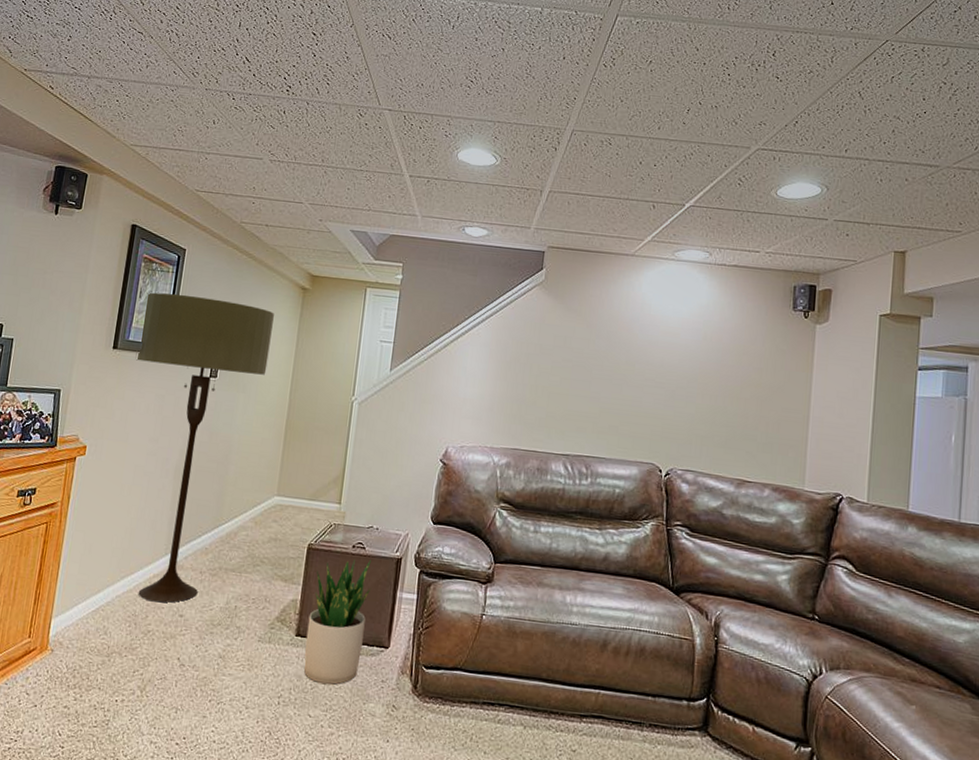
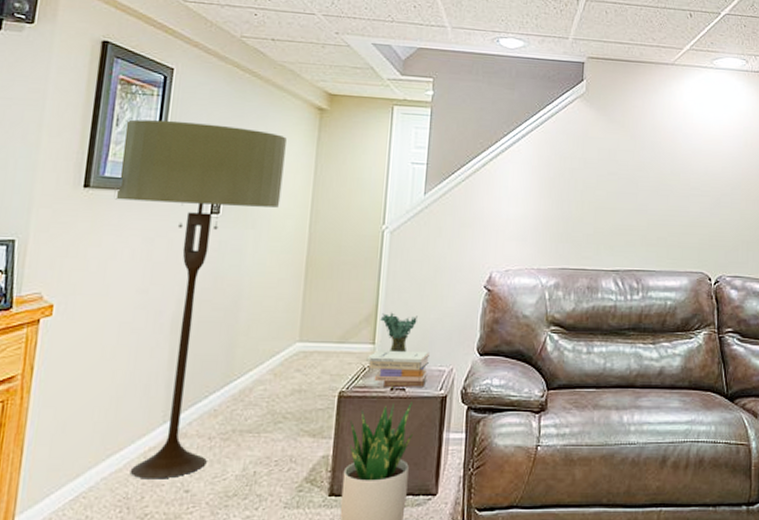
books: none [333,510,388,548] -> present [366,350,429,387]
vase: none [346,476,379,514] -> present [380,312,418,352]

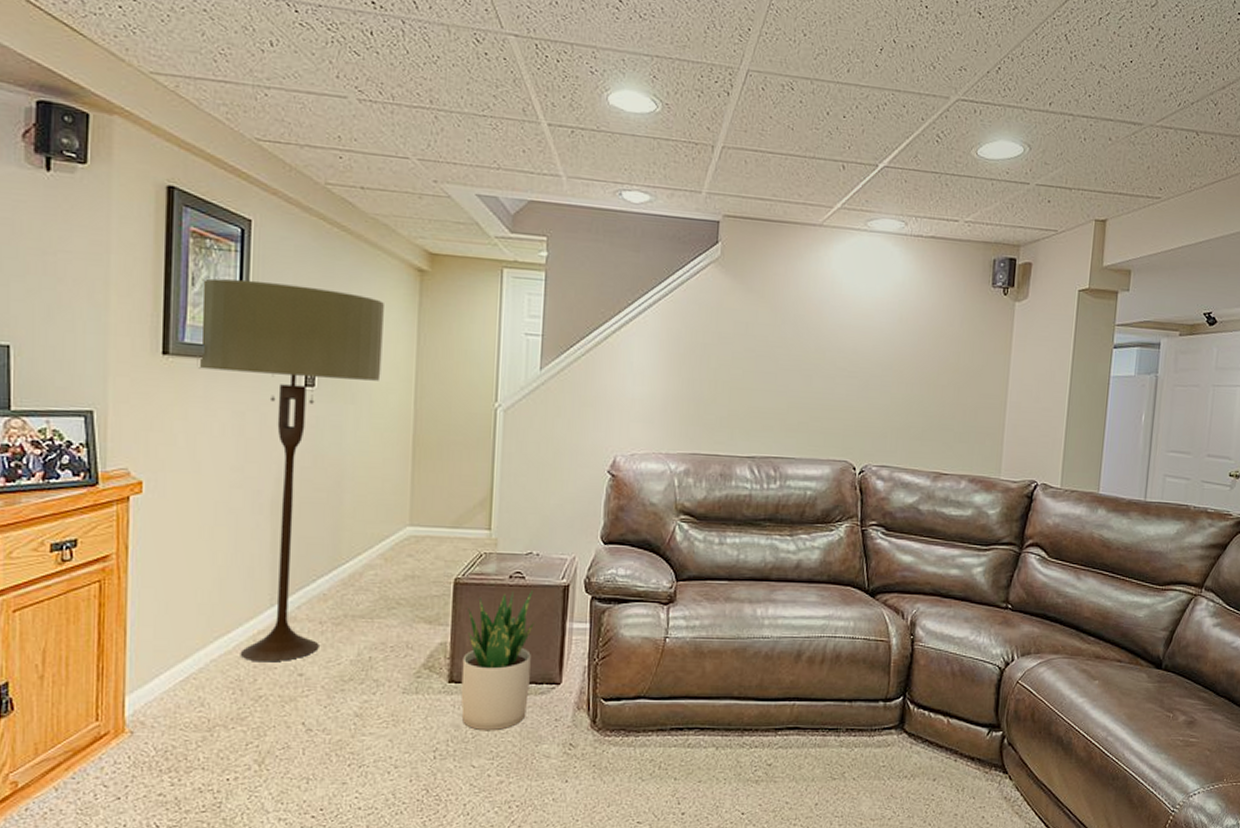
books: present [366,350,429,387] -> none [482,536,550,576]
vase: present [380,312,418,352] -> none [496,497,536,539]

